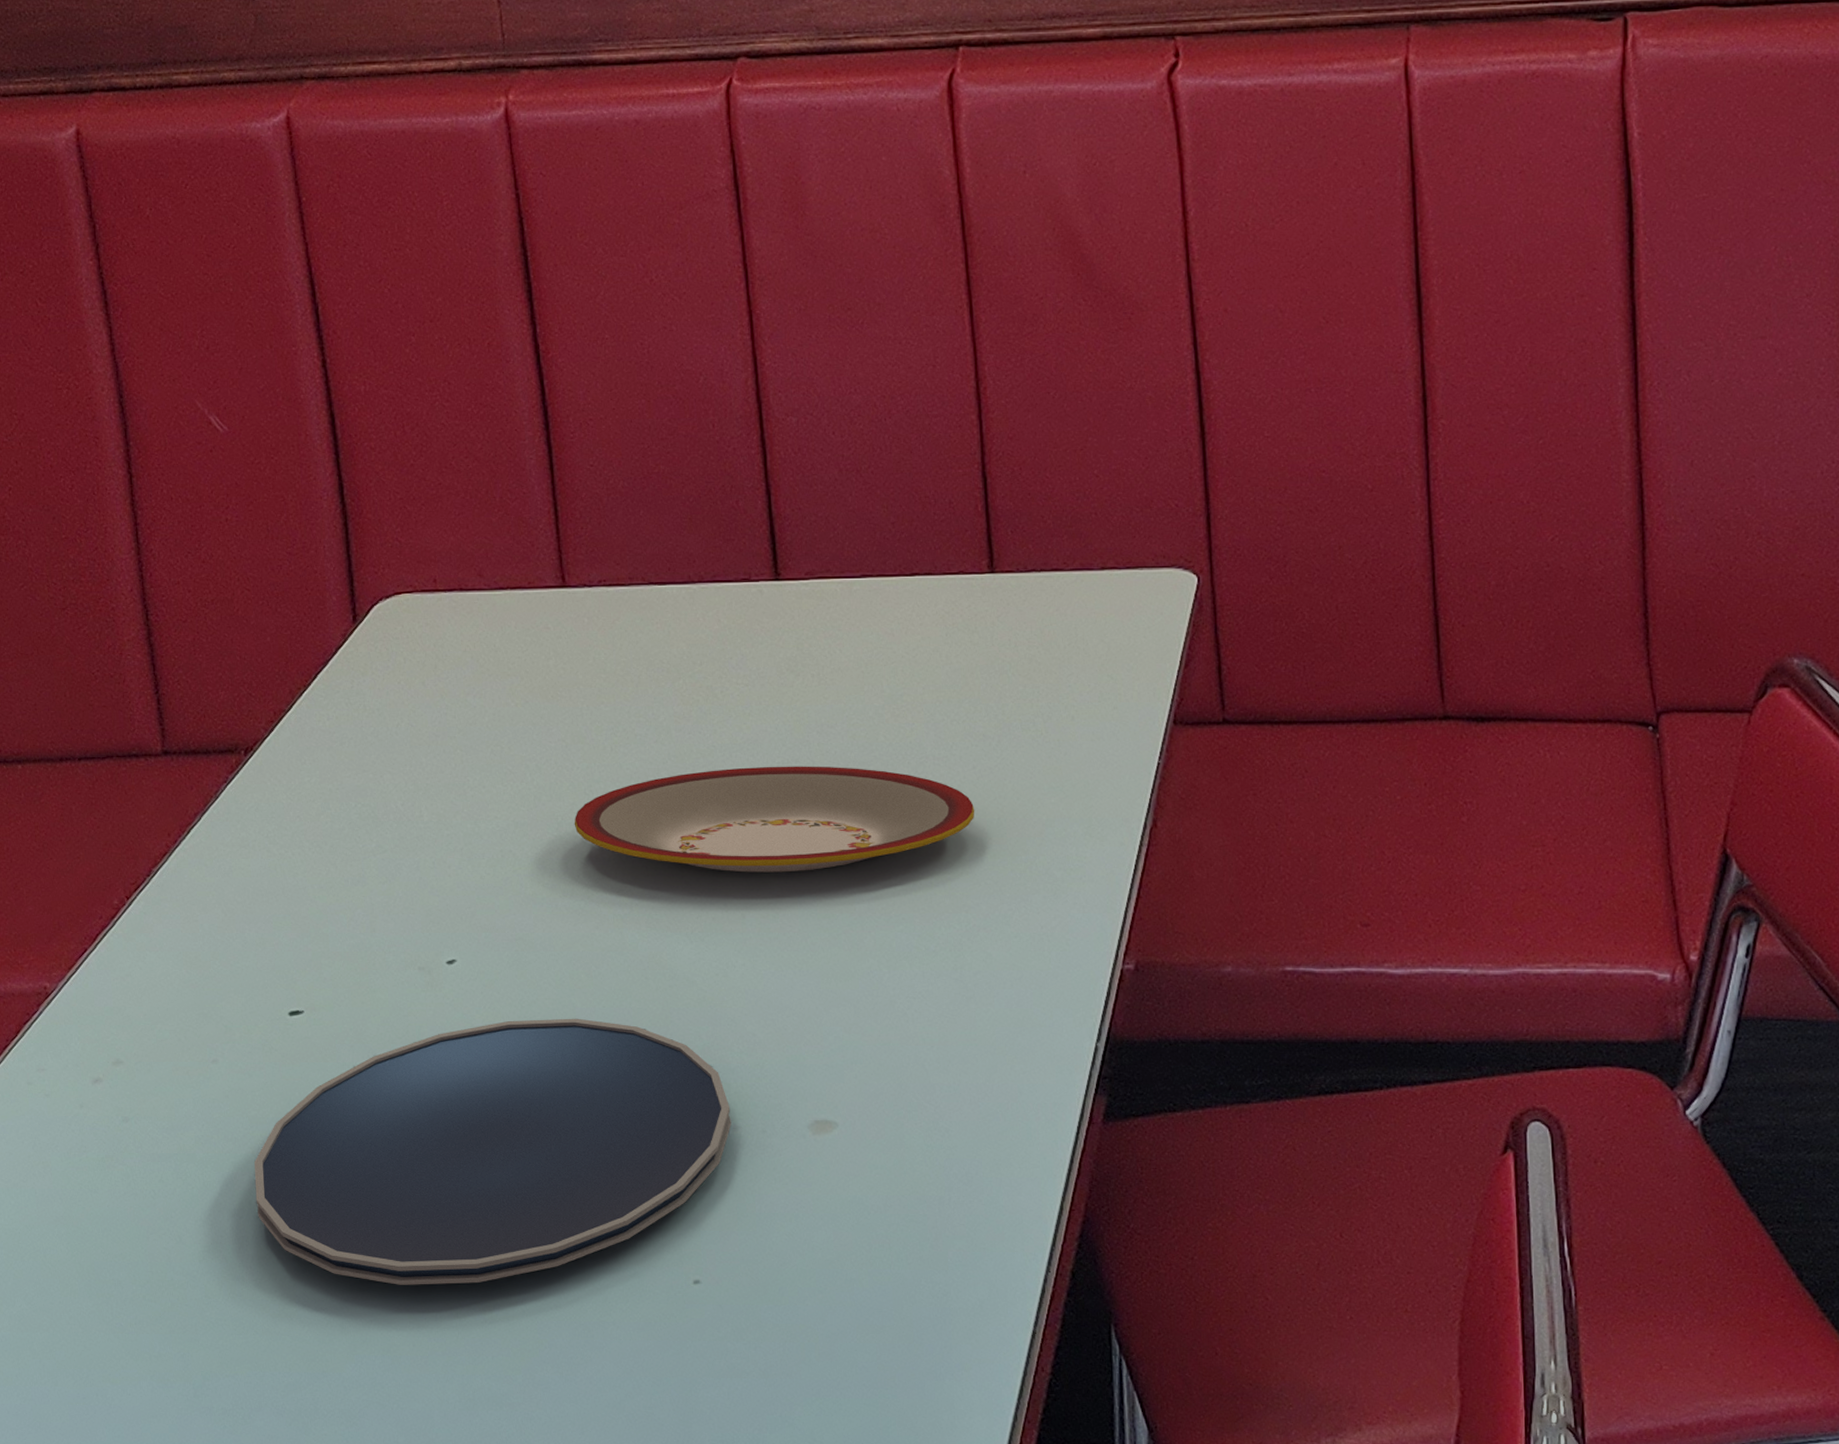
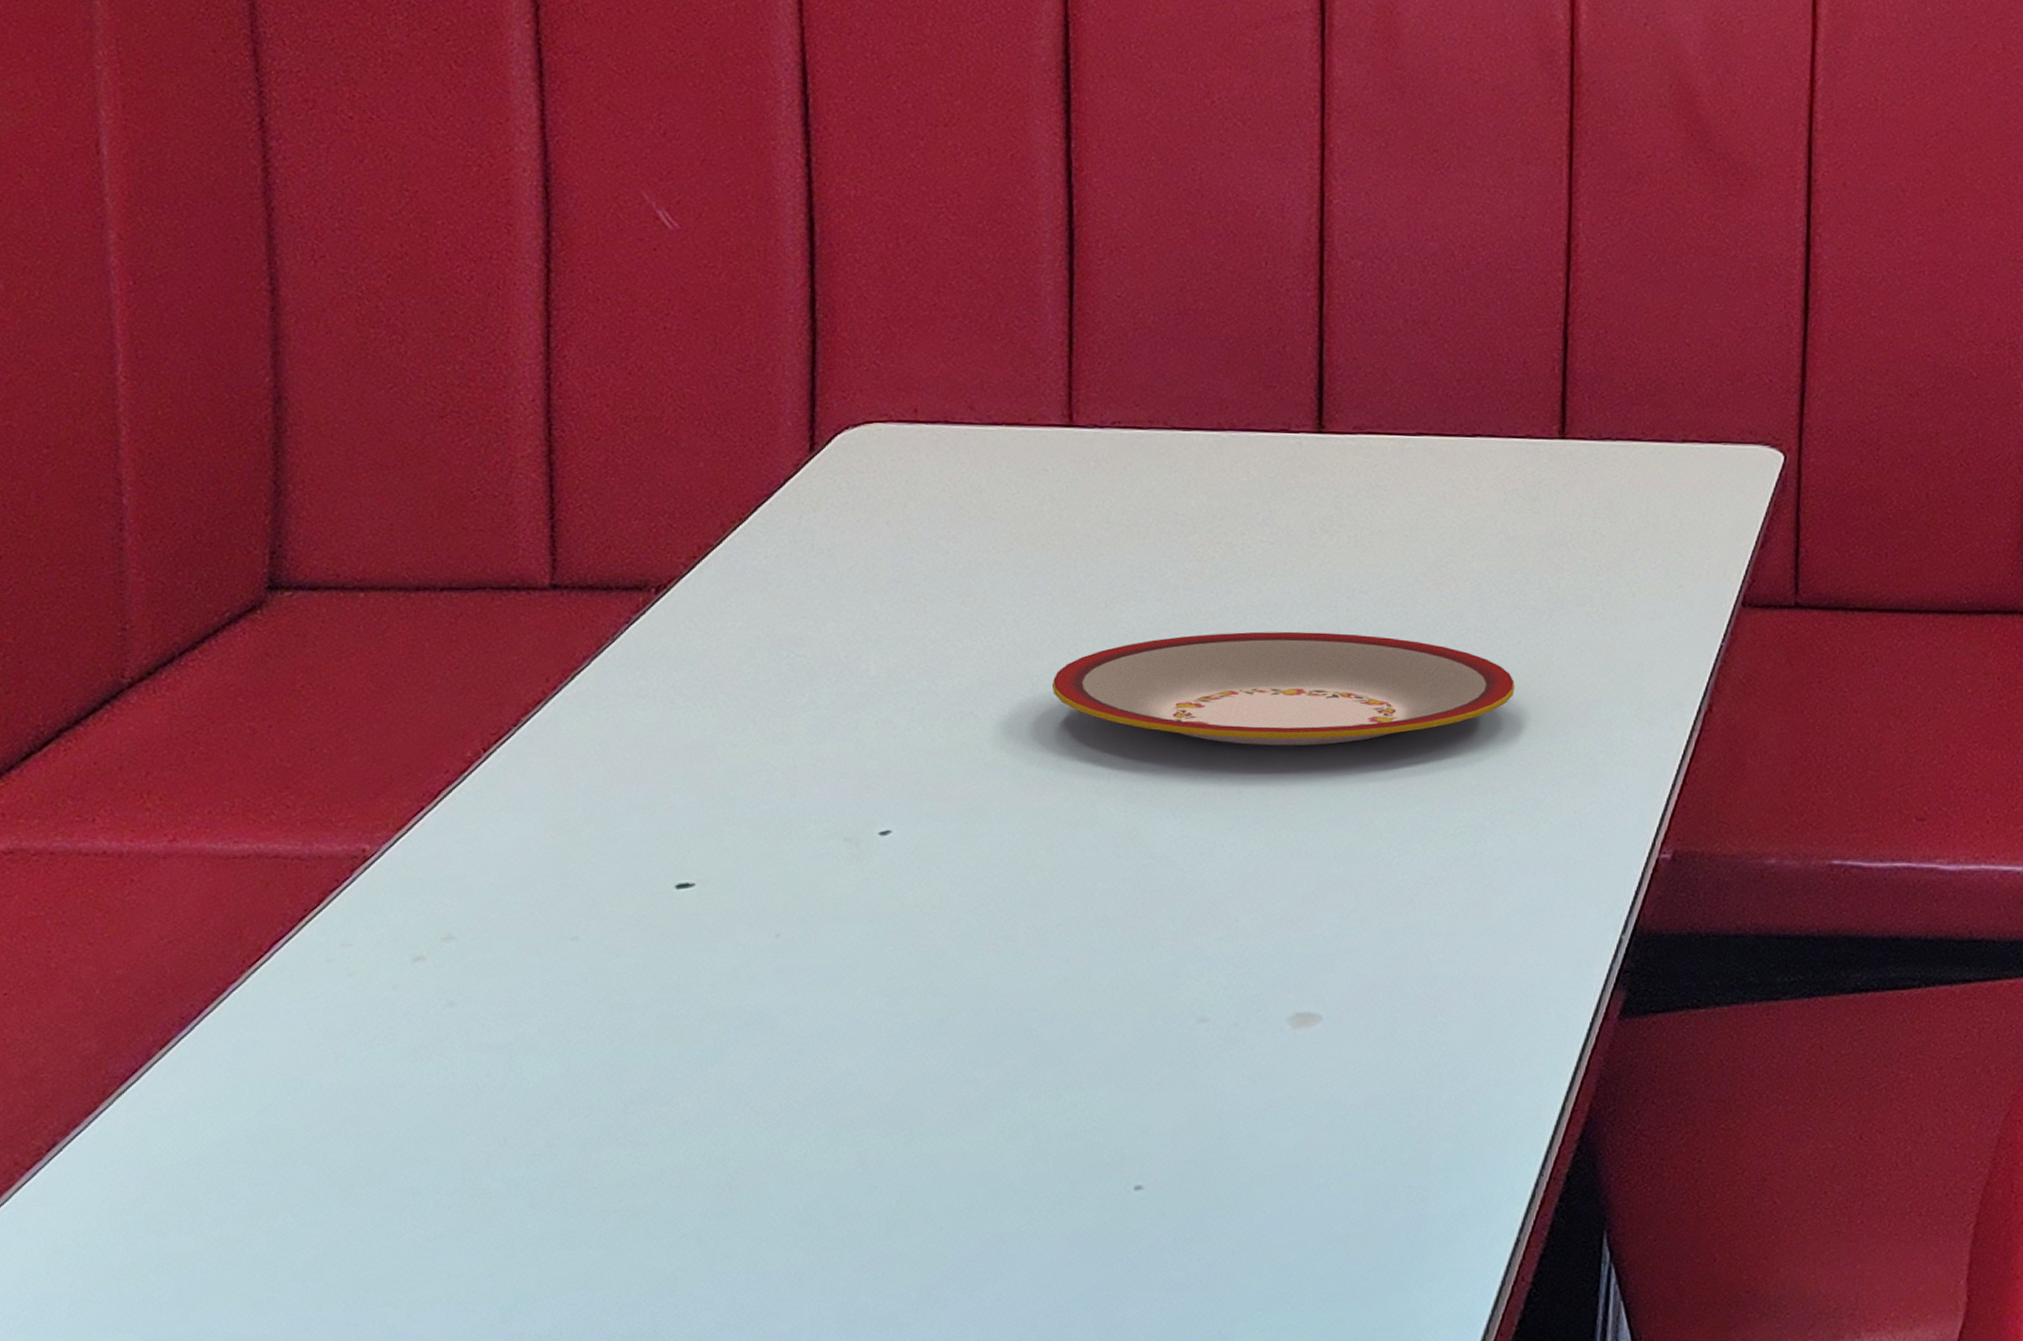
plate: present [254,1018,732,1285] -> none [608,898,1200,1193]

